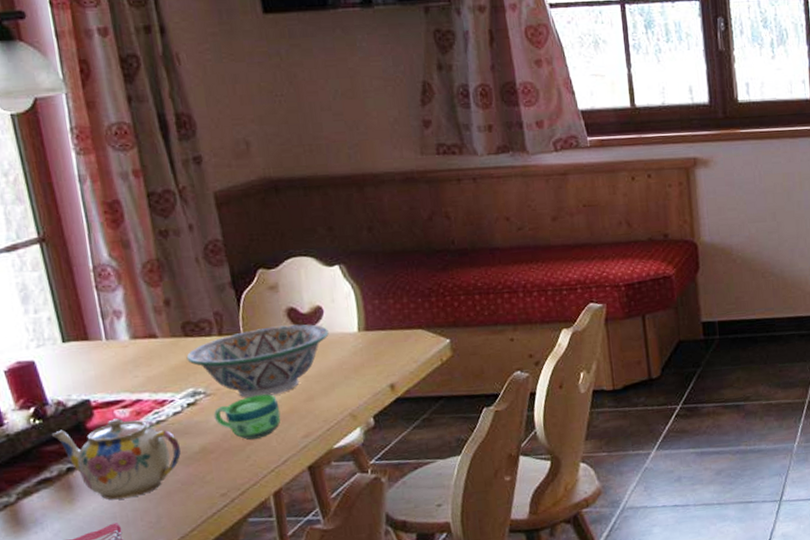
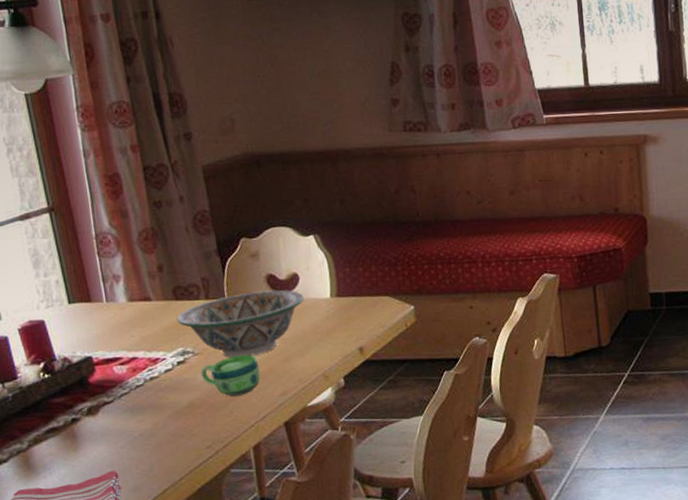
teapot: present [51,418,181,500] -> none [58,374,171,449]

